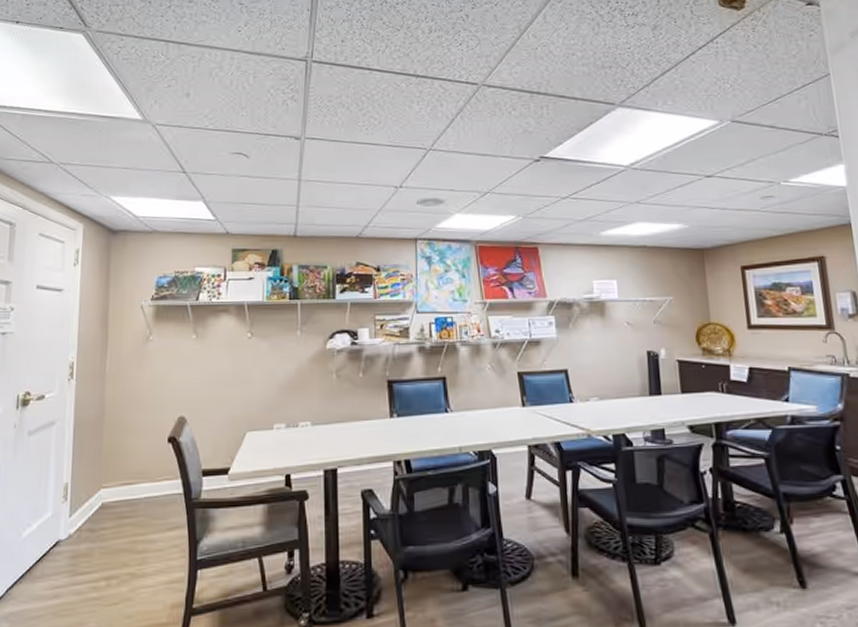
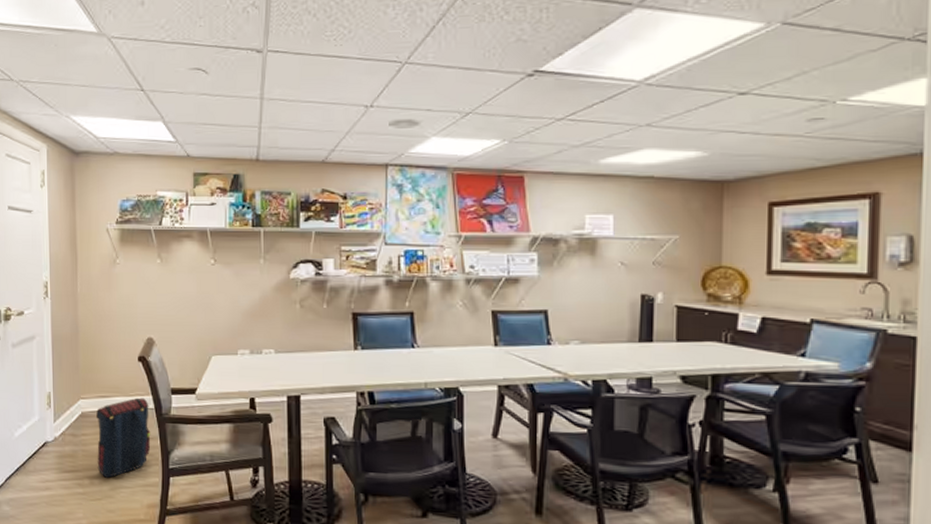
satchel: none [116,482,178,577] -> present [95,397,151,478]

